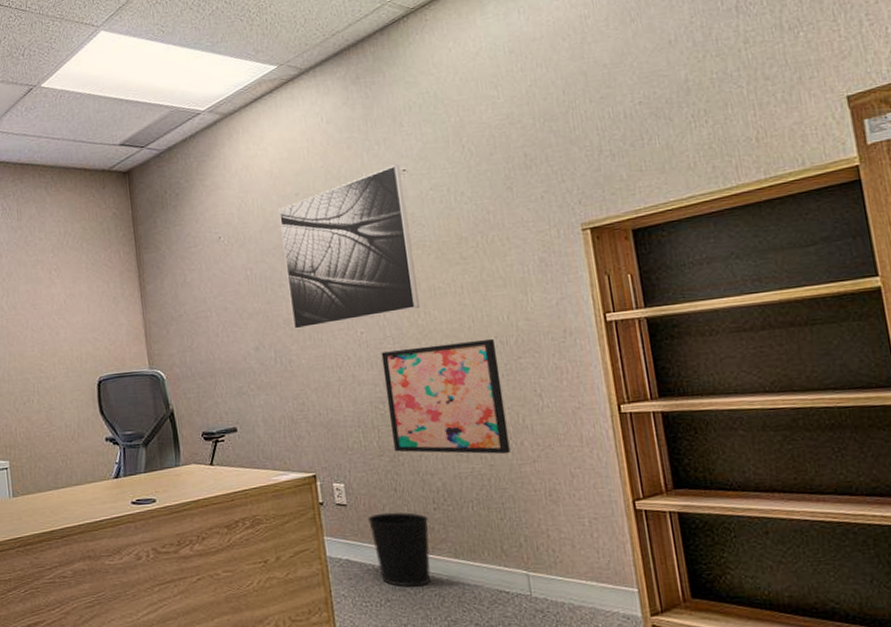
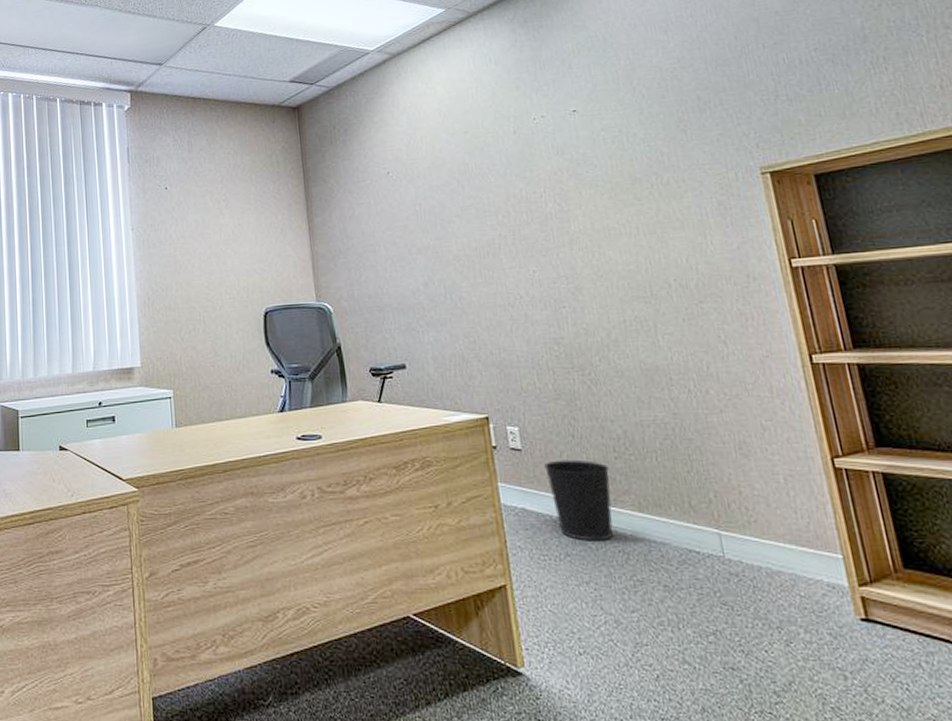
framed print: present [279,165,419,329] -> none [448,105,594,266]
wall art: present [381,339,511,455] -> none [554,282,695,403]

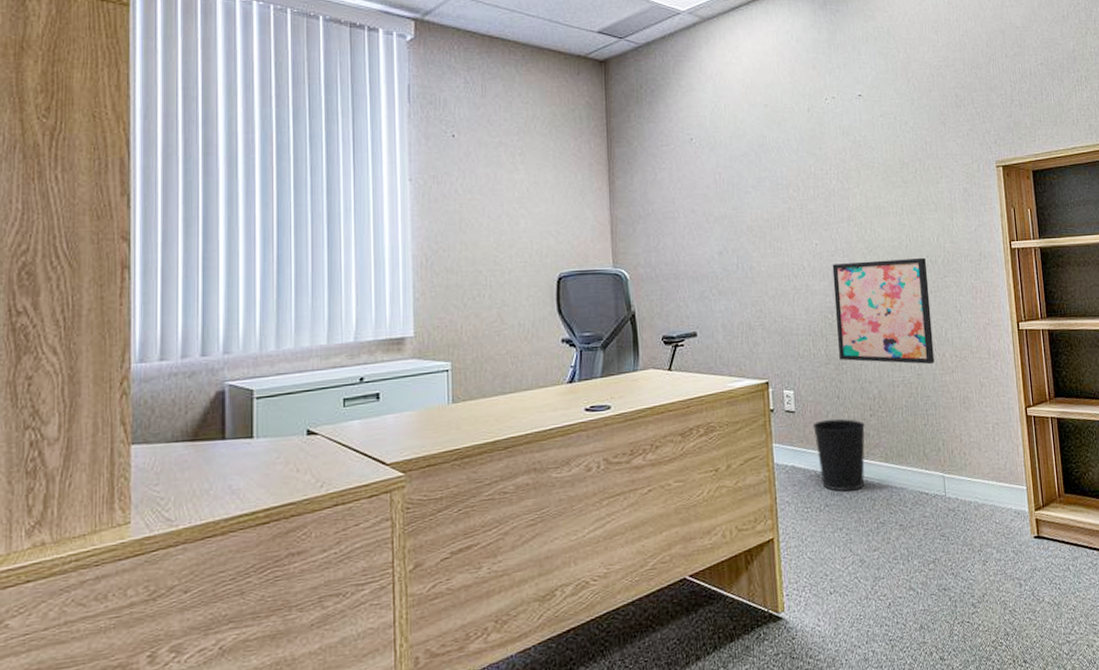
wall art: none [554,282,695,403] -> present [832,258,935,365]

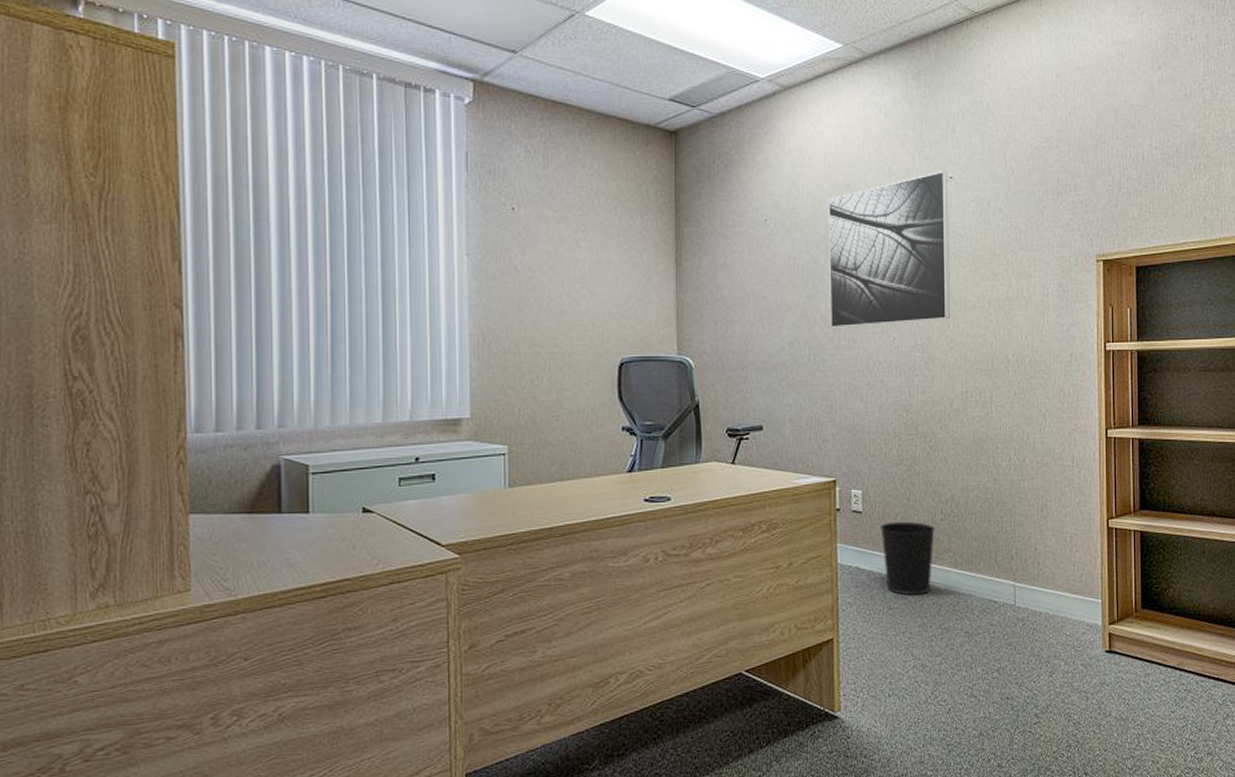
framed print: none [749,90,867,237] -> present [829,171,950,328]
wall art: present [832,258,935,365] -> none [910,357,1013,470]

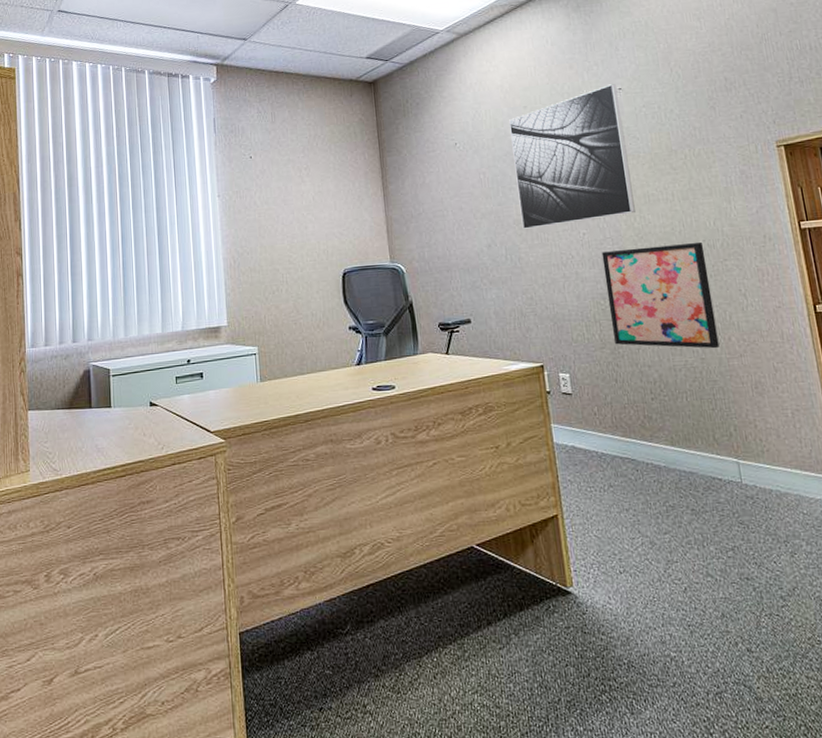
wastebasket: present [880,521,936,596] -> none [591,401,650,473]
wall art: none [910,357,1013,470] -> present [601,243,720,349]

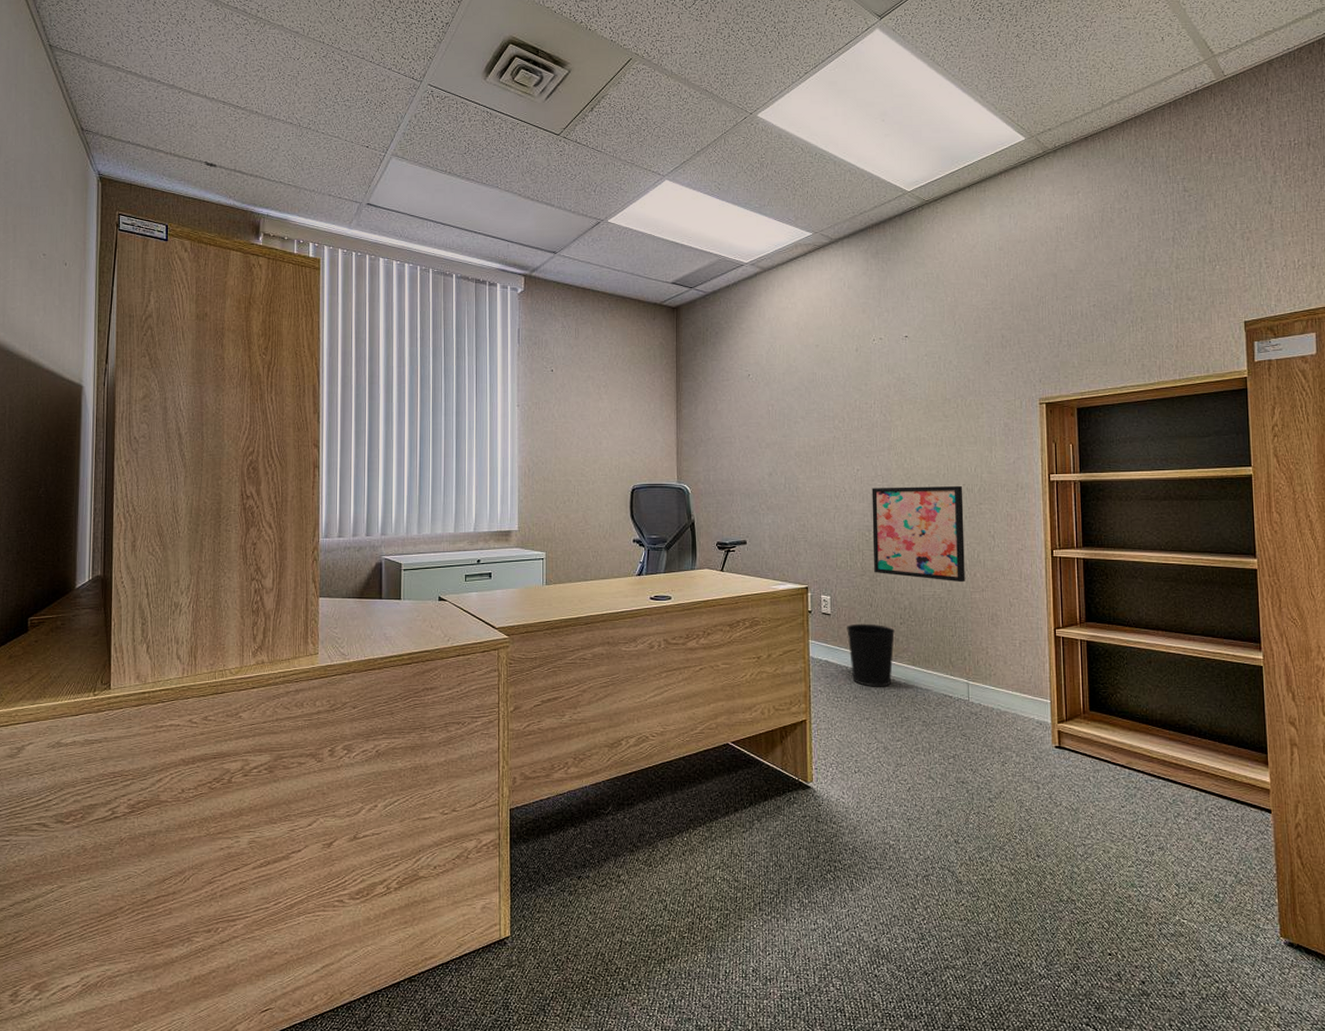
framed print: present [509,84,635,229] -> none [801,331,906,461]
wastebasket: none [591,401,650,473] -> present [847,623,896,687]

